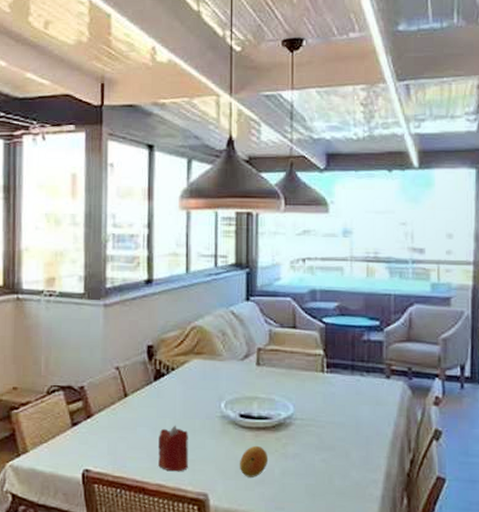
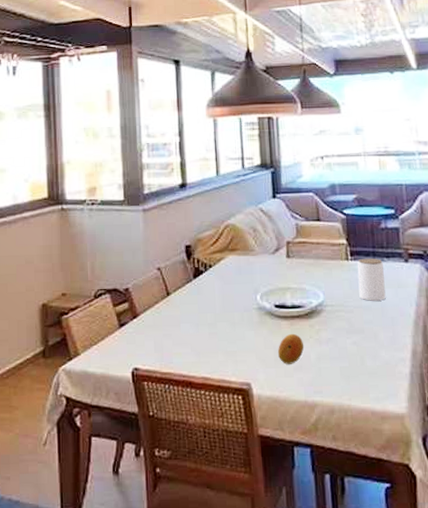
candle: present [158,425,188,472] -> none [201,319,230,364]
jar: none [333,371,362,418] -> present [357,258,386,301]

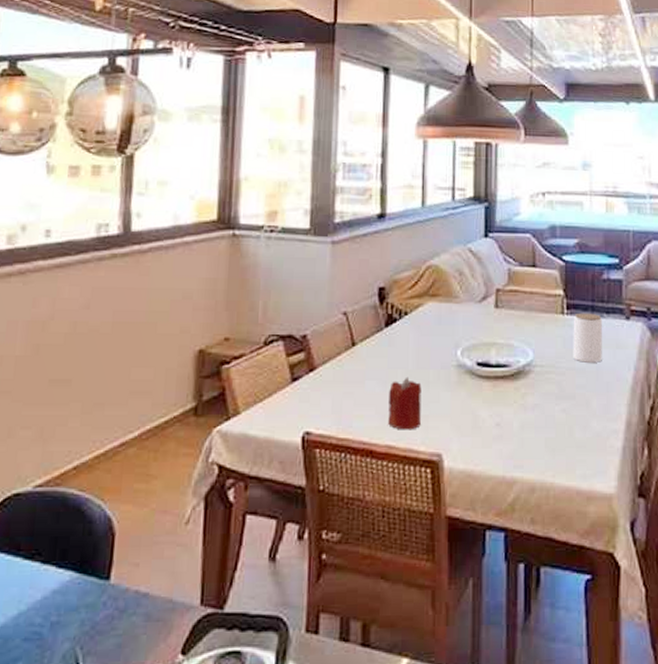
candle: none [201,319,230,364] -> present [388,376,422,430]
fruit: present [277,333,304,364] -> none [475,396,507,433]

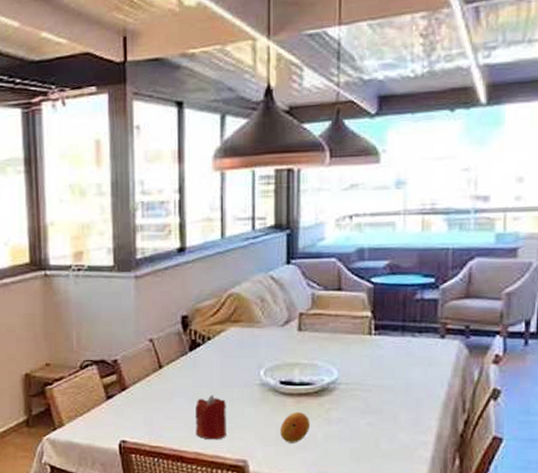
fruit: none [475,396,507,433] -> present [279,411,311,443]
jar: present [573,312,602,363] -> none [380,332,413,380]

